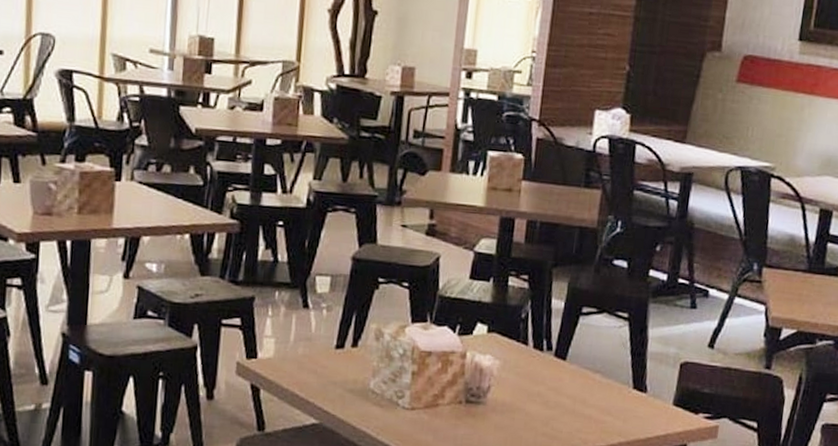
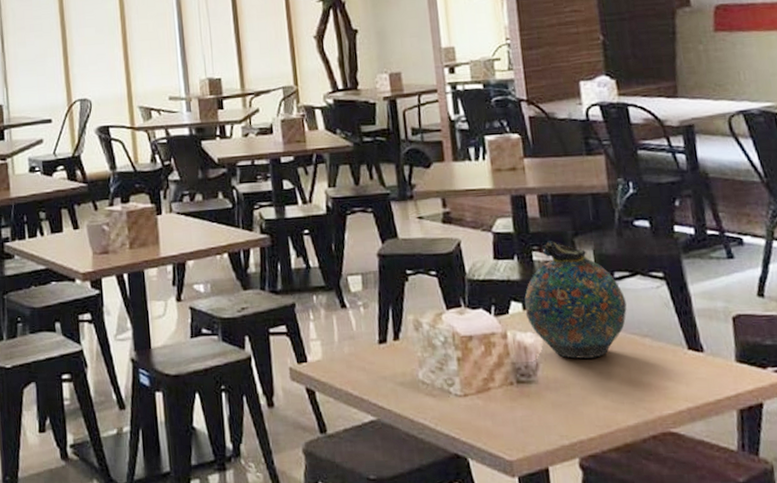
snuff bottle: none [488,268,588,387] -> present [524,241,627,359]

